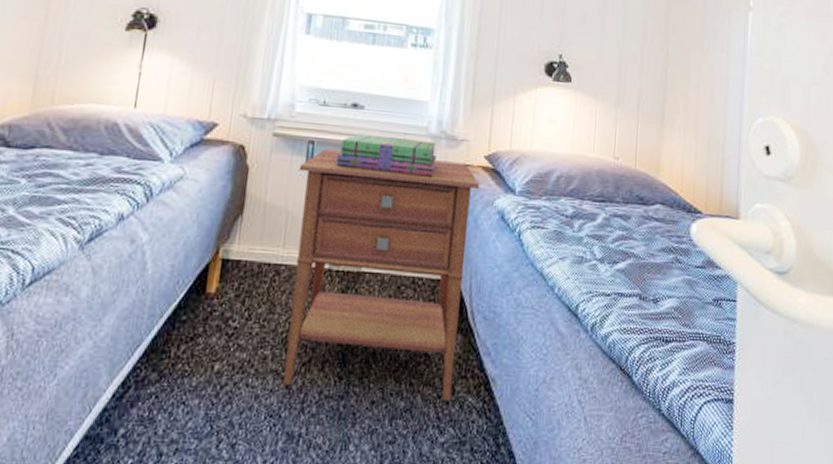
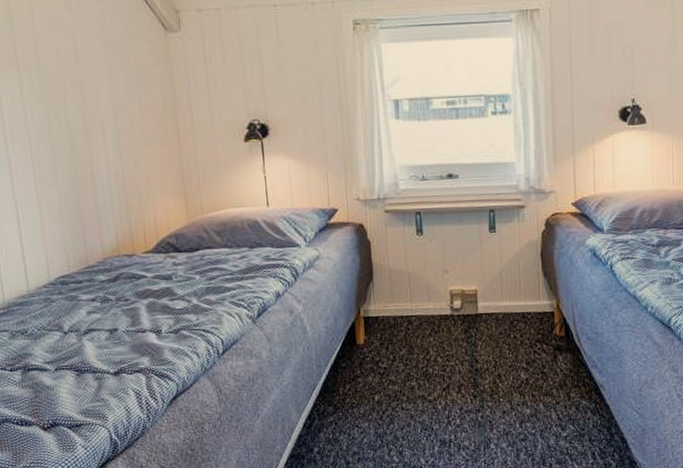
nightstand: present [283,149,480,401] -> none [411,212,571,406]
stack of books: present [336,133,436,177] -> none [442,197,529,230]

